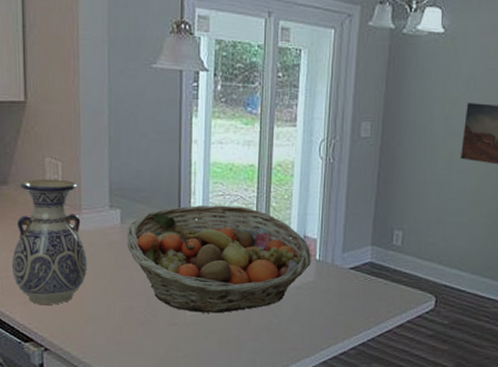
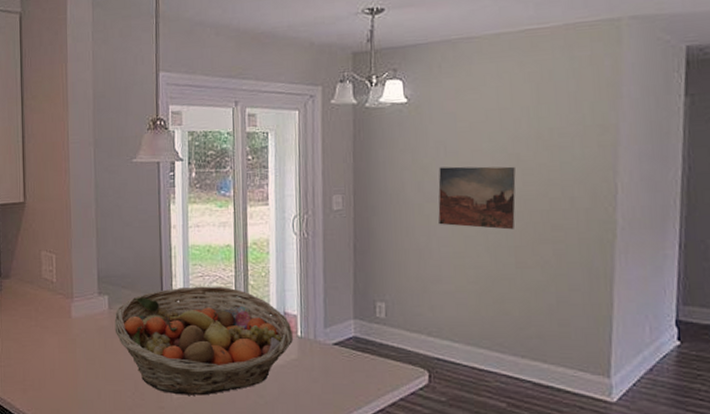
vase: present [11,179,88,305] -> none [12,271,80,391]

